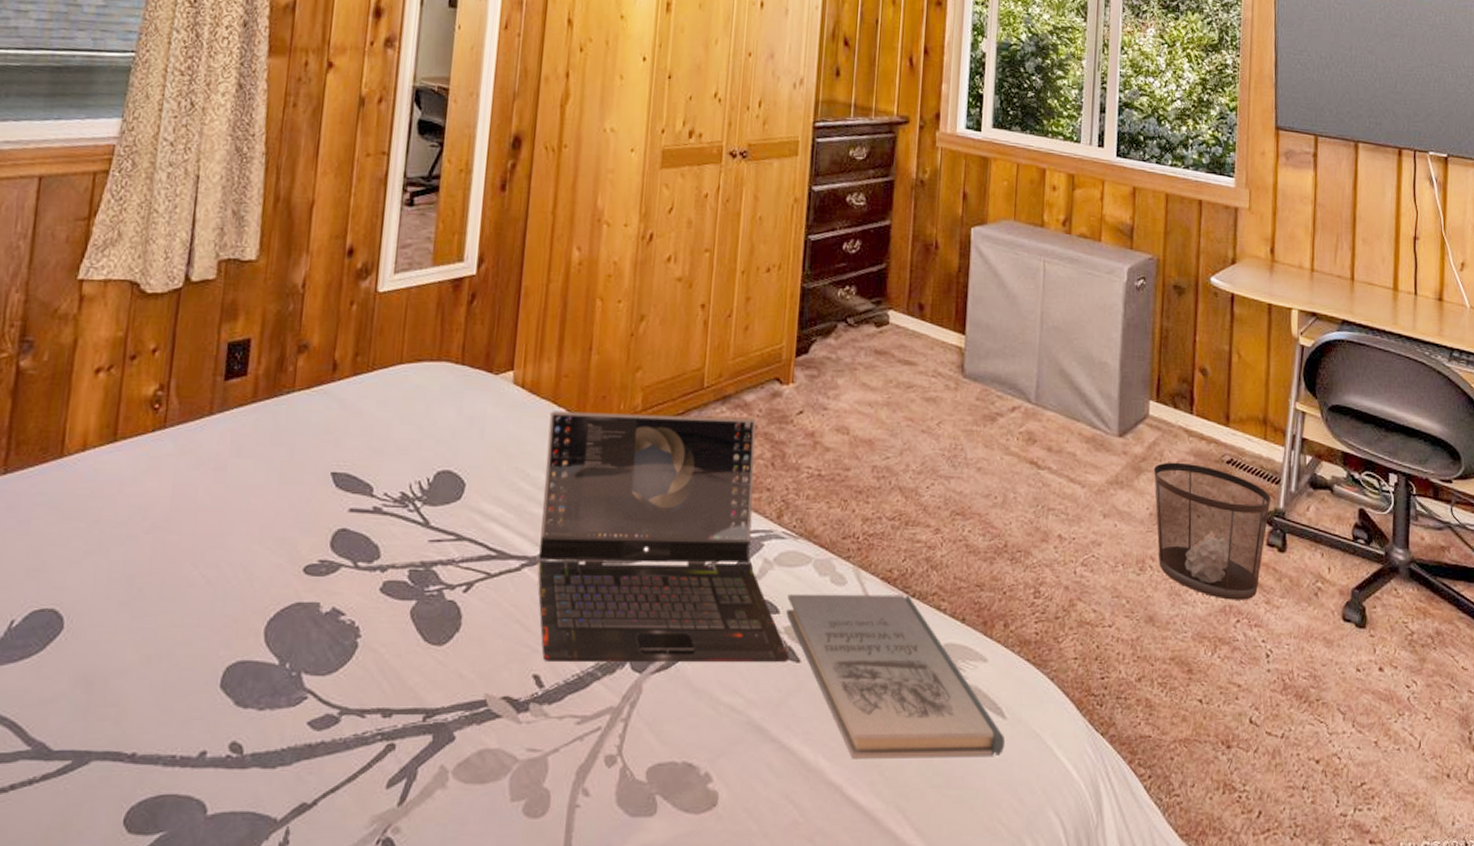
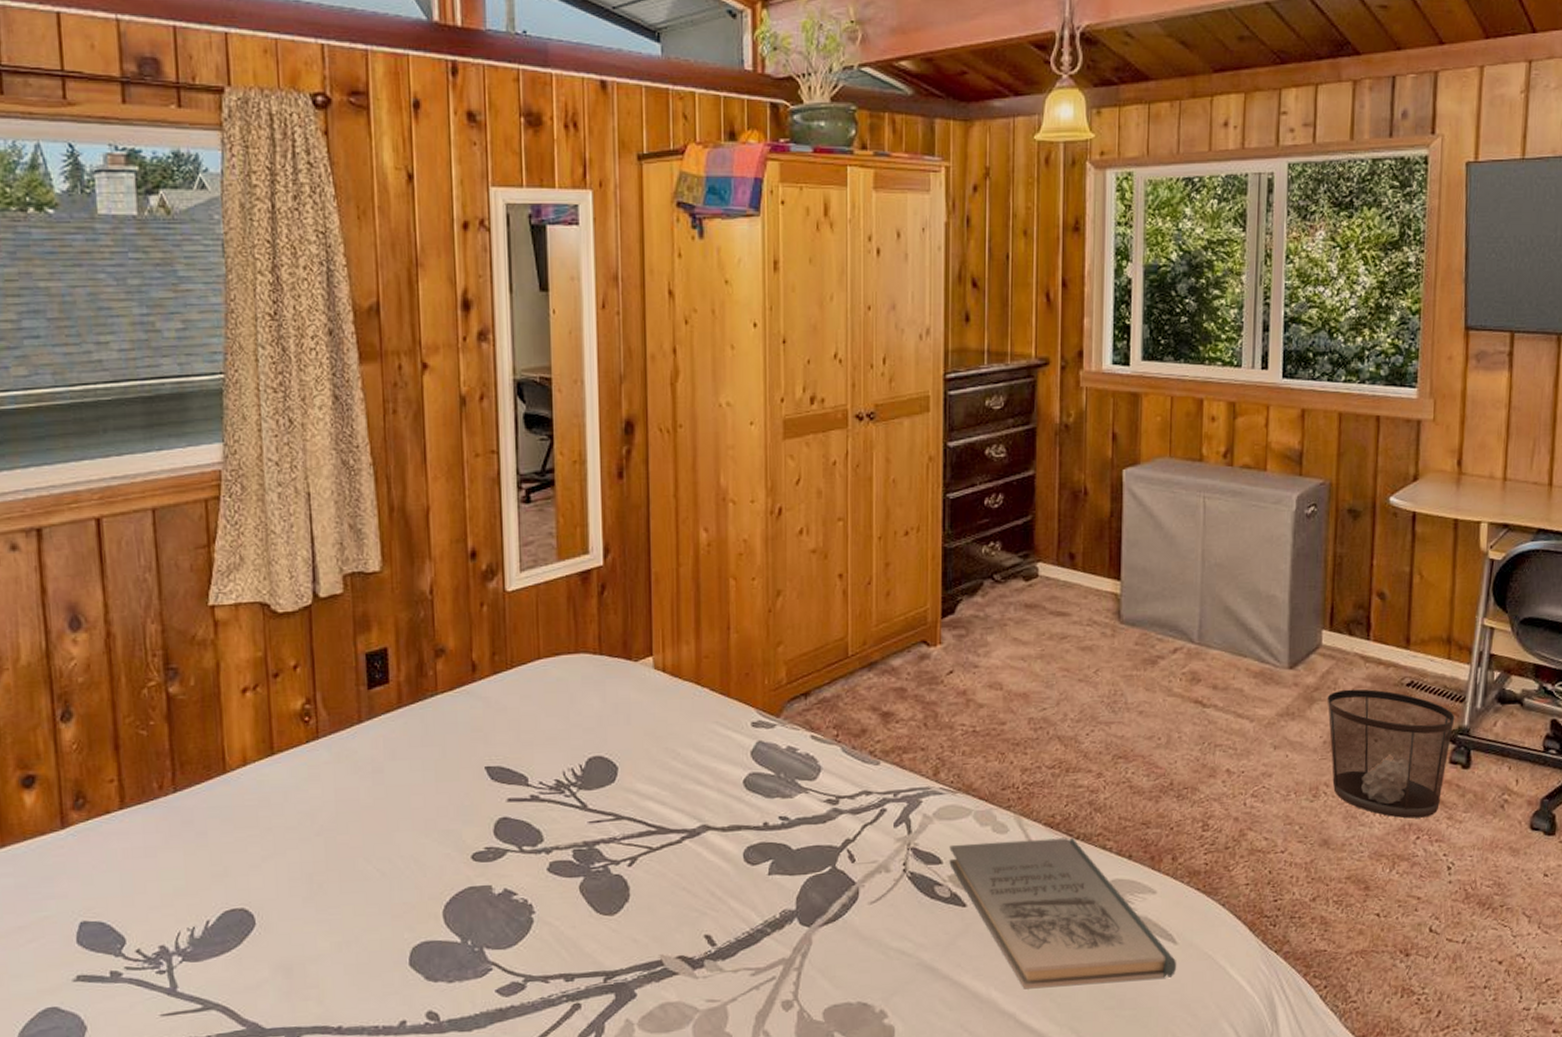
laptop computer: present [536,411,789,662] -> none [694,682,955,923]

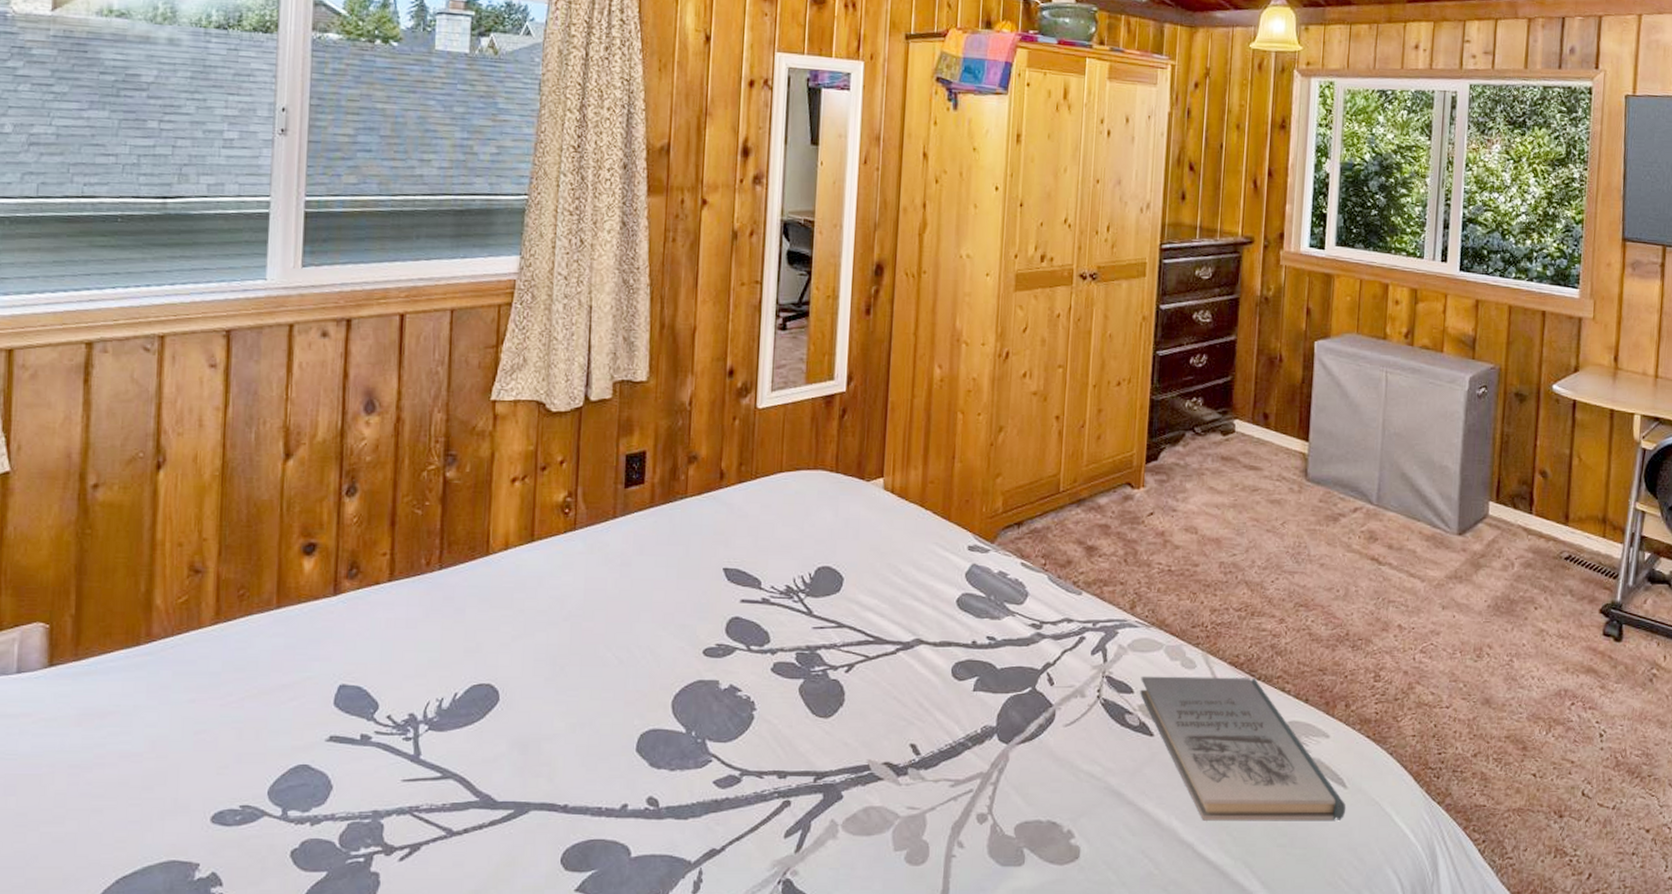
waste bin: present [1327,689,1455,819] -> none [1492,558,1609,685]

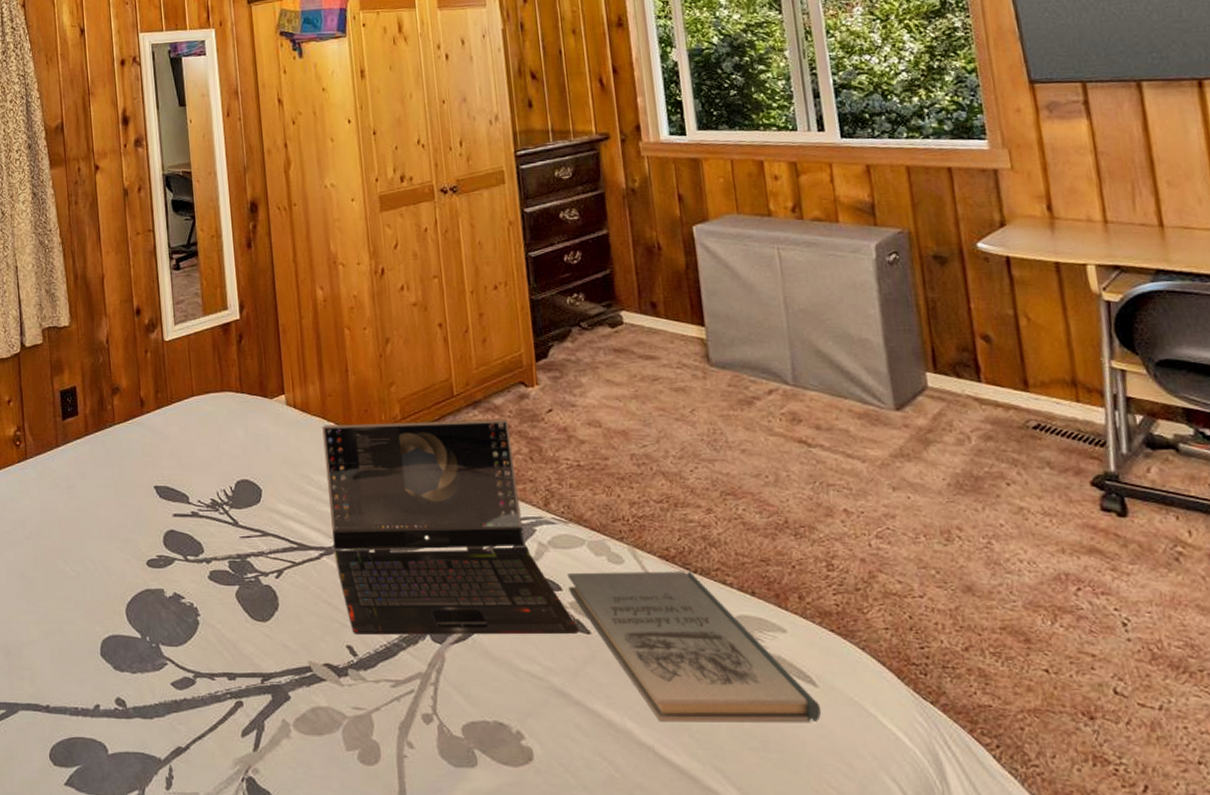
laptop computer: none [910,513,1143,736] -> present [322,419,579,634]

